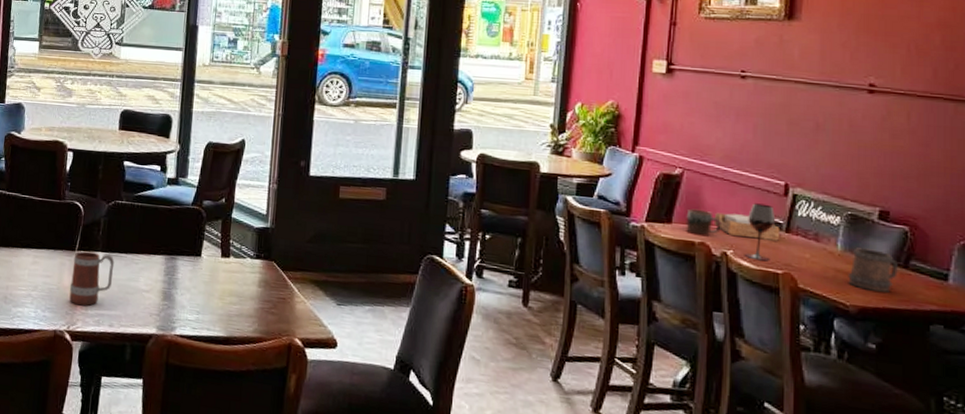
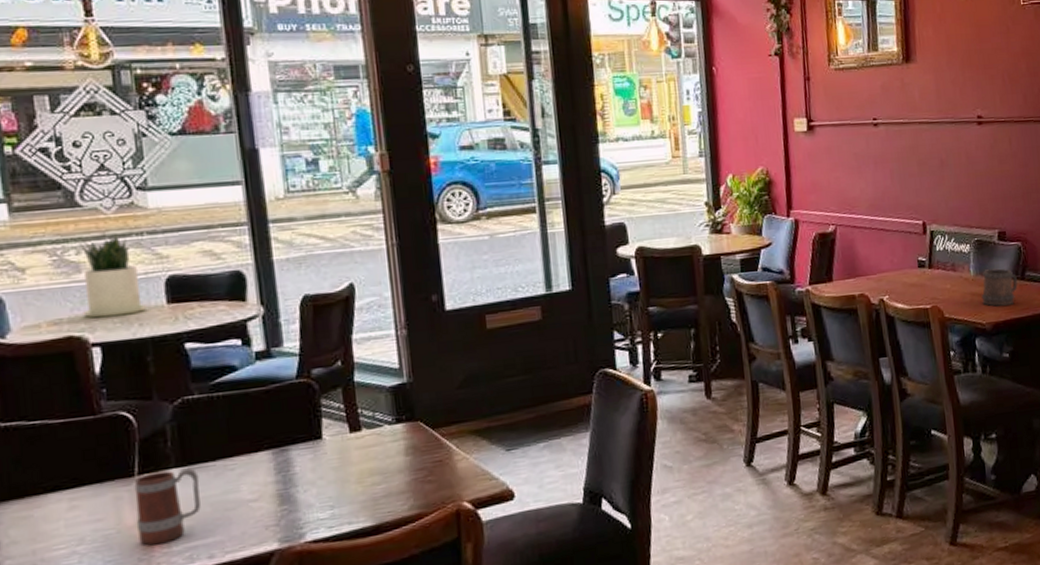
planter: none [67,73,107,133] -> present [78,234,148,318]
mug: present [686,208,721,237] -> none [844,262,876,289]
napkin holder: present [713,212,781,242] -> none [868,259,925,282]
wineglass: present [745,203,775,261] -> none [896,245,920,300]

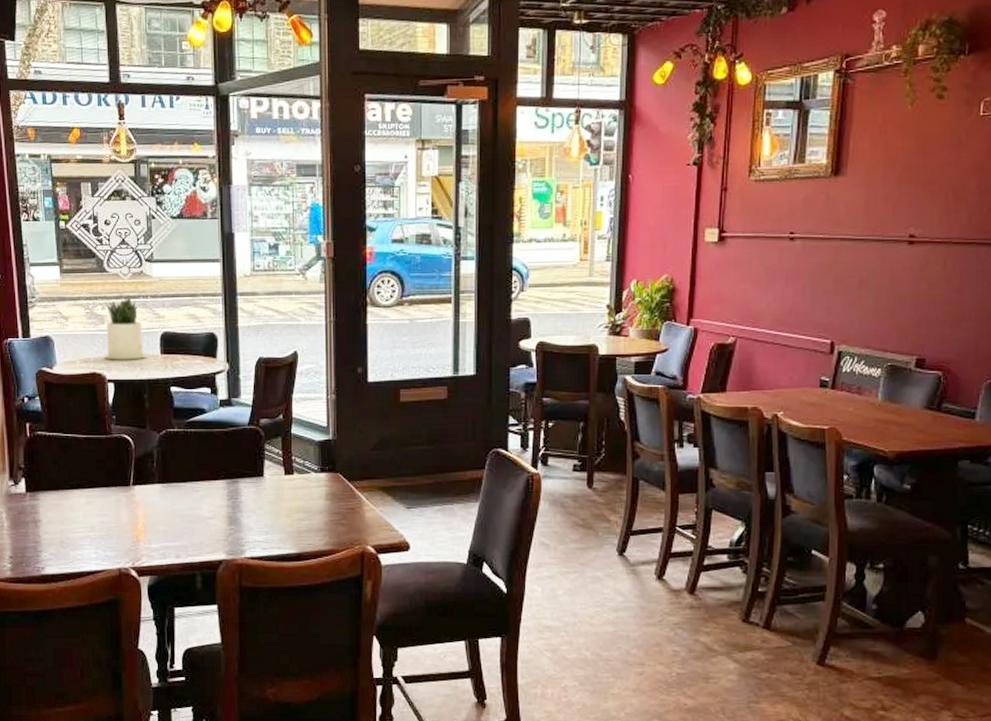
beer mug: present [134,468,201,546] -> none [129,485,174,541]
beer mug: present [981,268,1018,307] -> none [887,395,932,435]

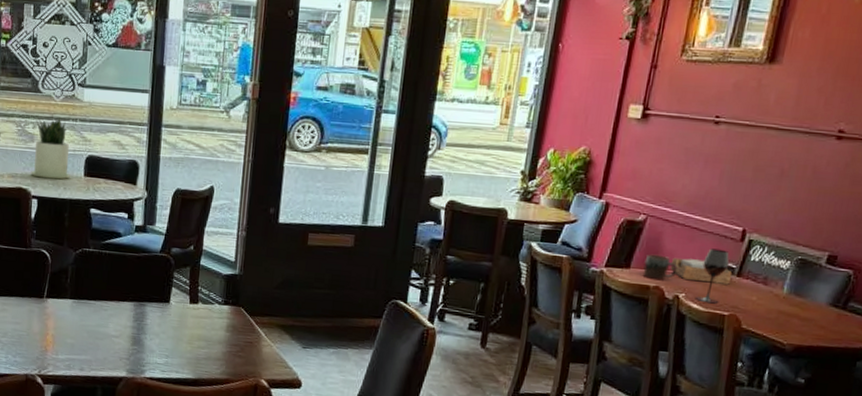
mug: none [739,375,772,401] -> present [642,254,677,281]
napkin holder: none [765,376,827,400] -> present [670,257,733,286]
wineglass: none [795,364,821,419] -> present [696,248,729,304]

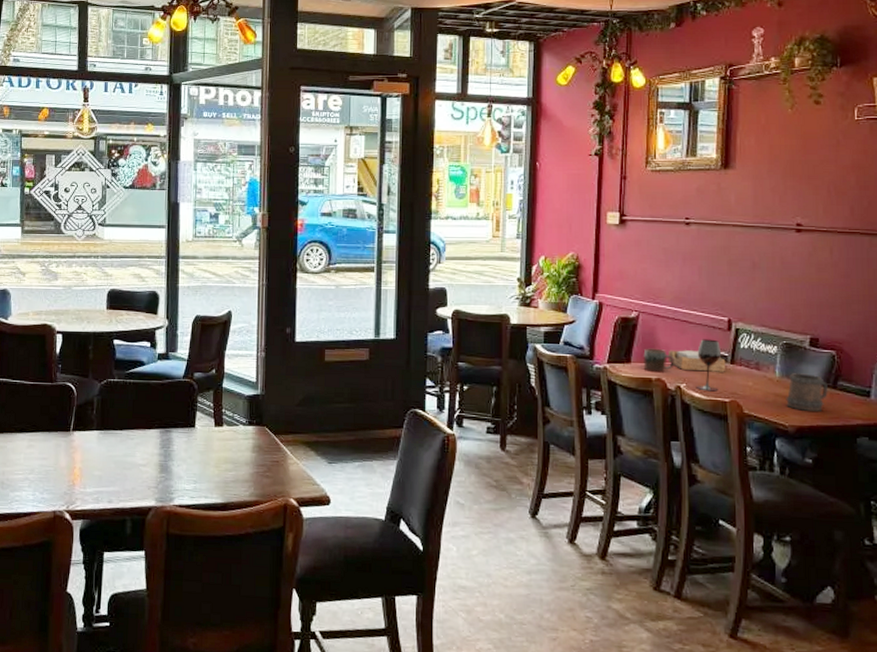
planter: present [31,117,71,180] -> none [55,255,94,314]
beer mug: none [788,290,837,332] -> present [786,372,828,411]

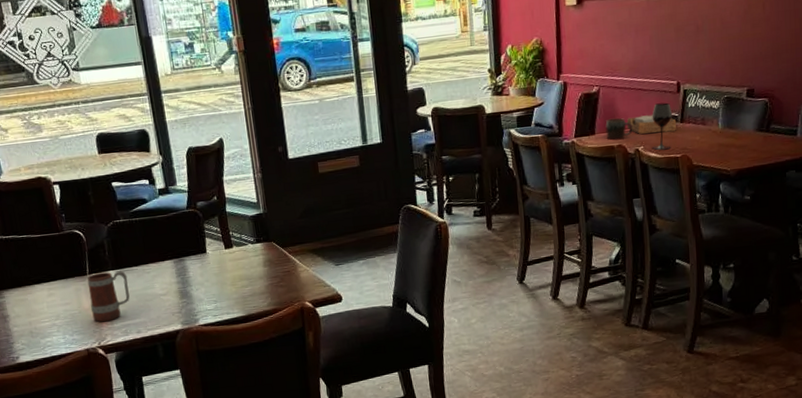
beer mug: none [66,431,110,485] -> present [87,270,130,322]
beer mug: present [786,372,828,411] -> none [727,122,762,156]

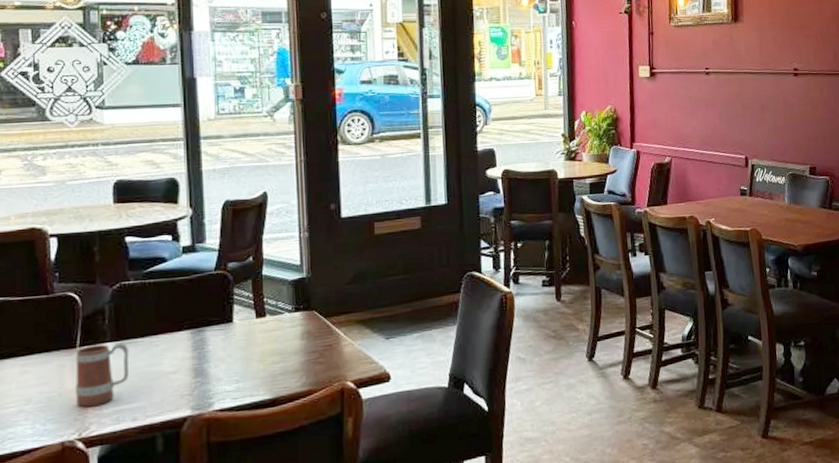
mug: present [605,118,633,141] -> none [677,189,704,212]
napkin holder: present [627,115,677,135] -> none [698,187,746,207]
wineglass: present [652,102,672,150] -> none [722,176,741,223]

